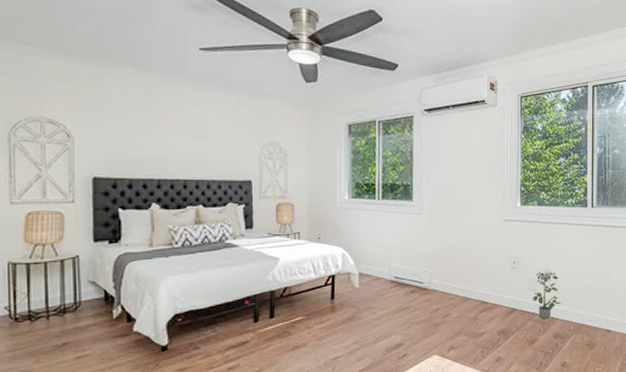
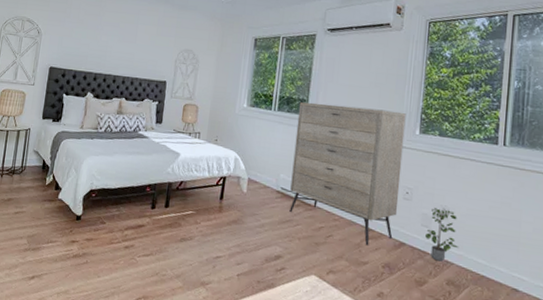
dresser: none [403,187,507,318] -> present [289,102,406,246]

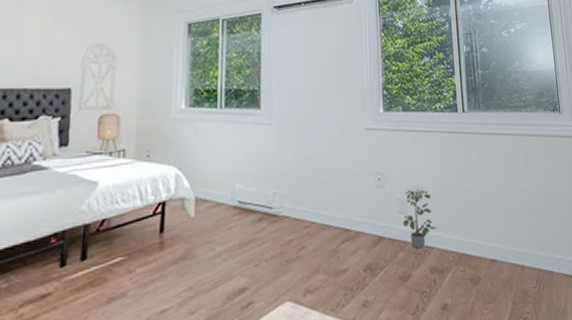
dresser: present [289,102,406,246] -> none [250,91,372,250]

